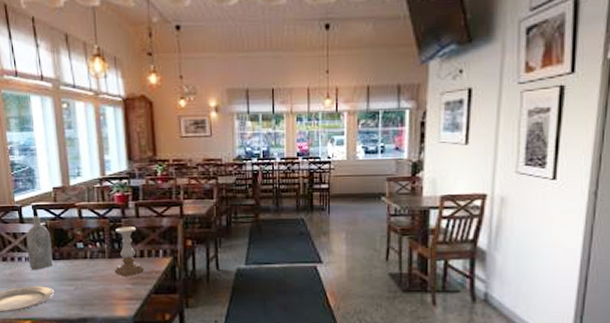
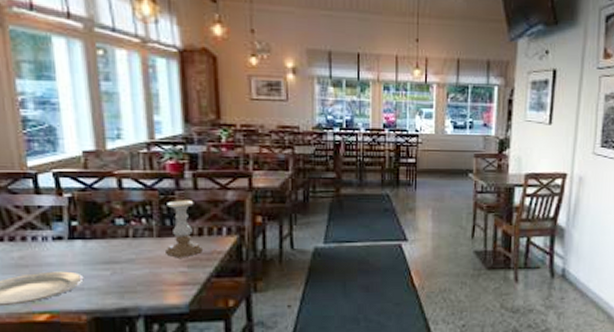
bottle: present [26,216,53,271] -> none [43,185,82,253]

